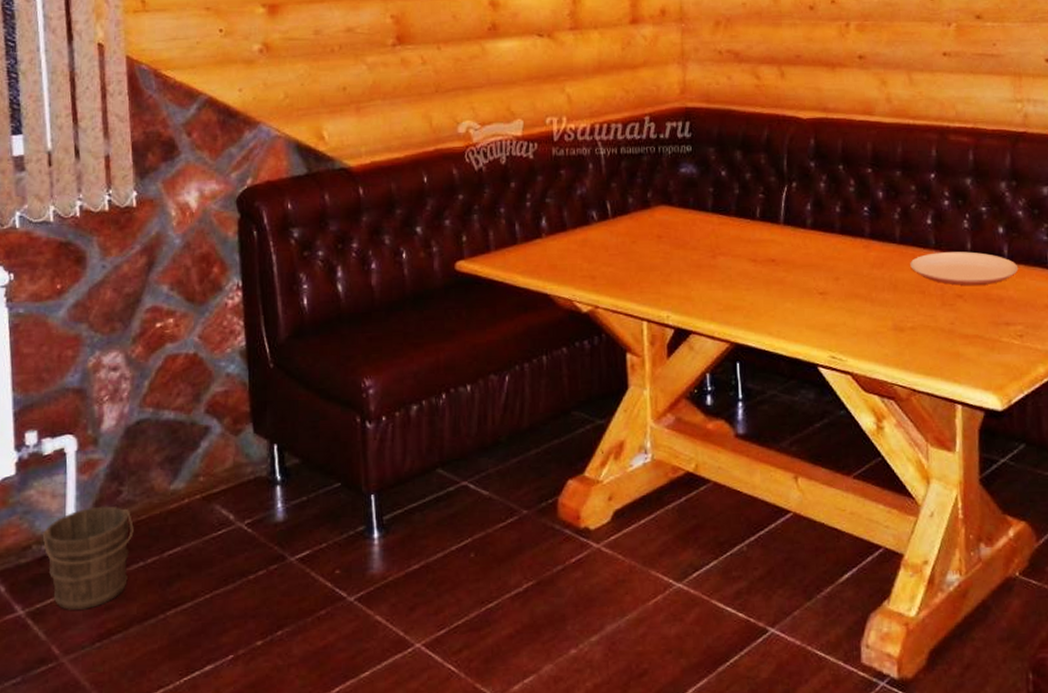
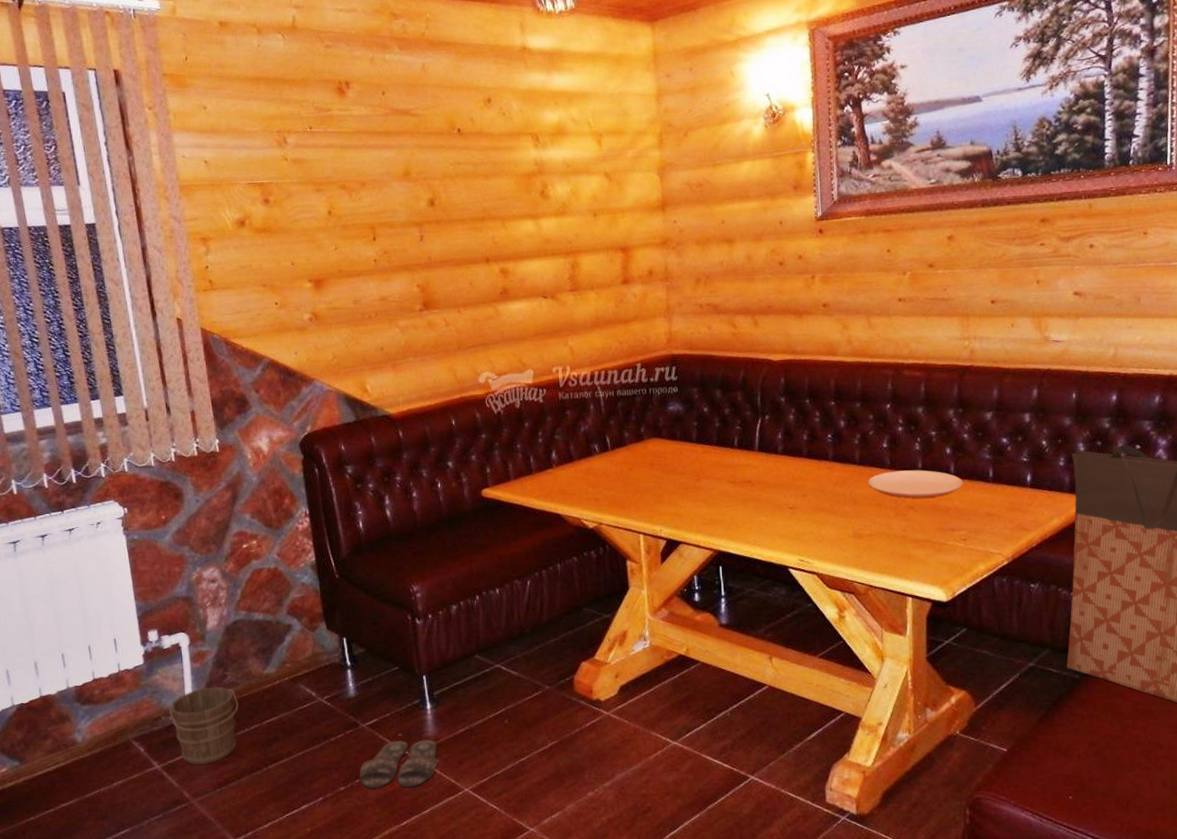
slippers: none [282,578,387,644] -> present [359,740,440,789]

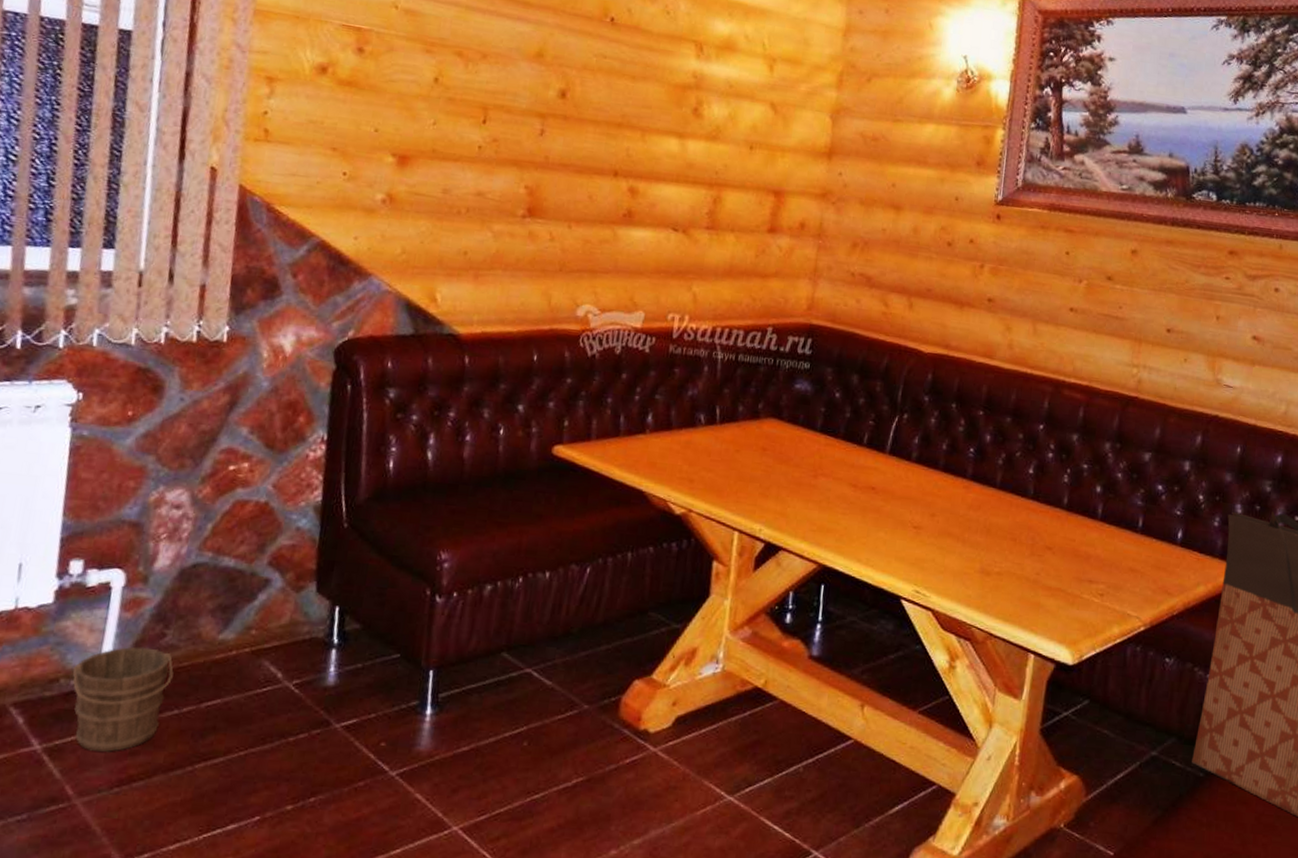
slippers: present [359,740,440,789] -> none [316,752,429,817]
plate: present [868,470,963,499] -> none [1006,502,1110,541]

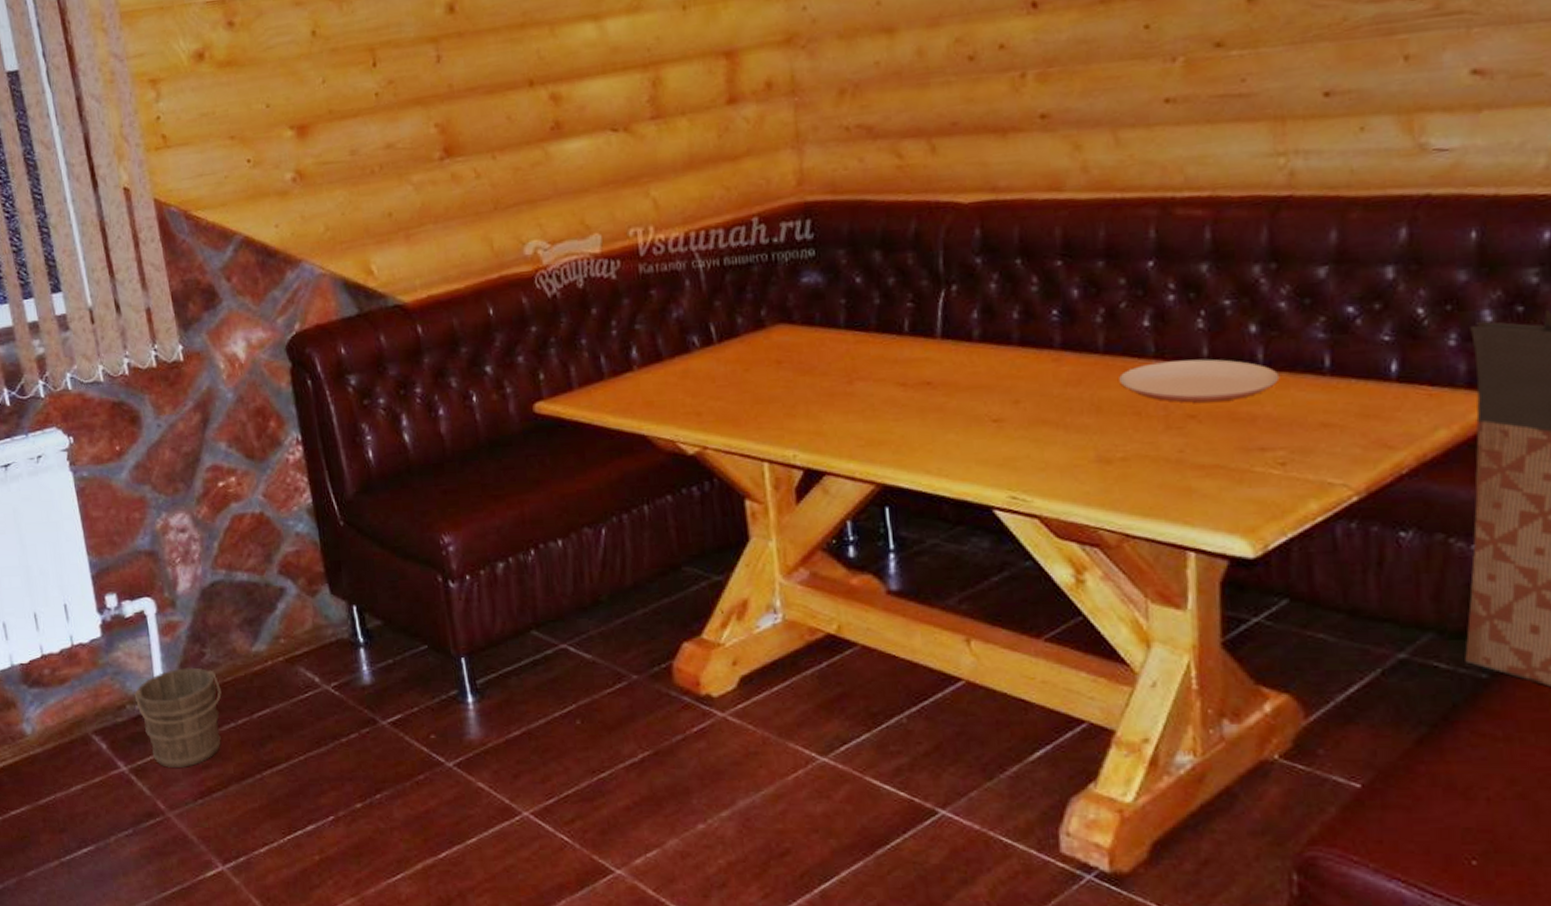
plate: none [1006,502,1110,541] -> present [1119,359,1280,403]

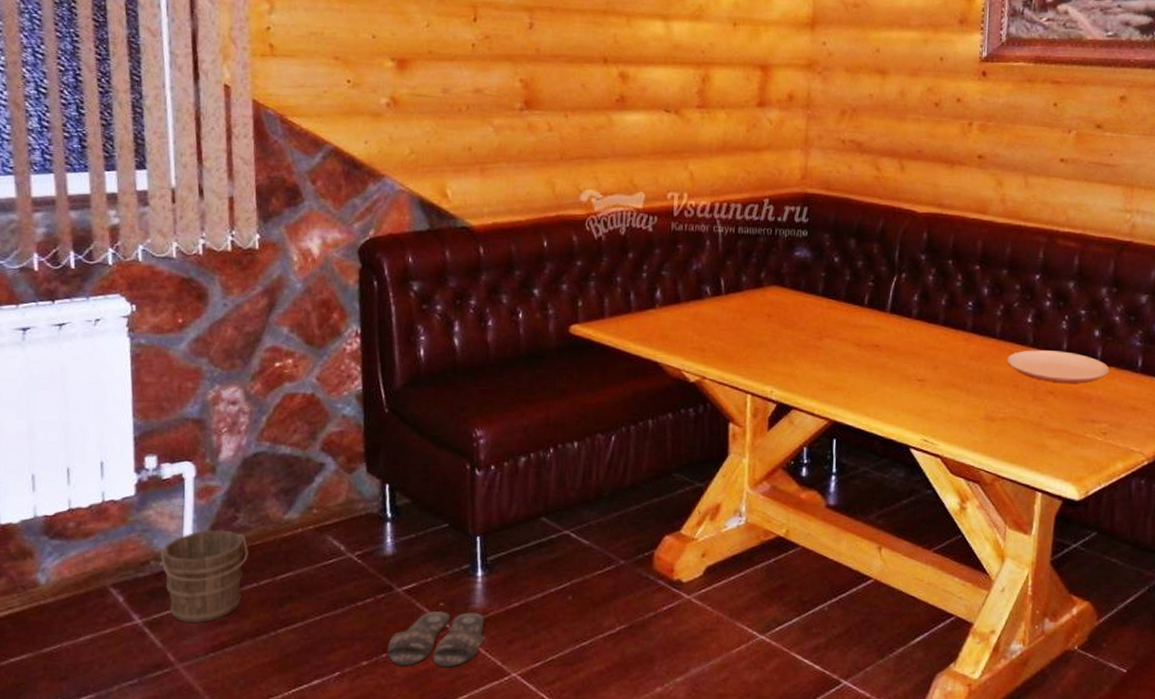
slippers: none [380,744,488,808] -> present [387,611,487,668]

